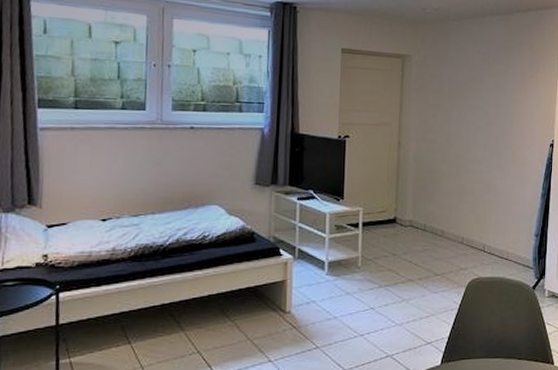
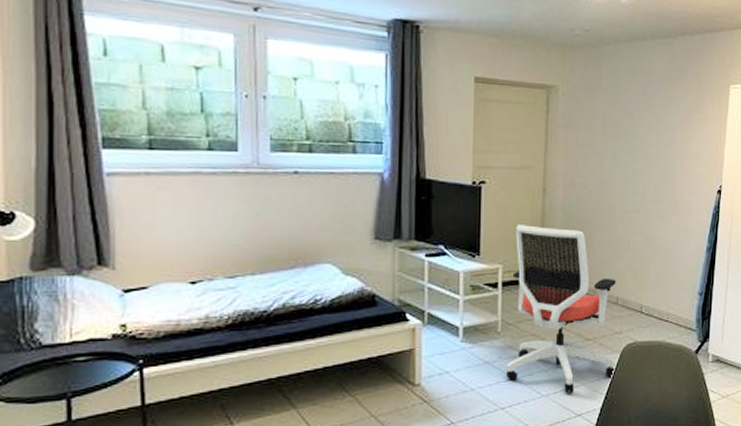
office chair: none [365,173,462,322] -> present [507,225,617,393]

